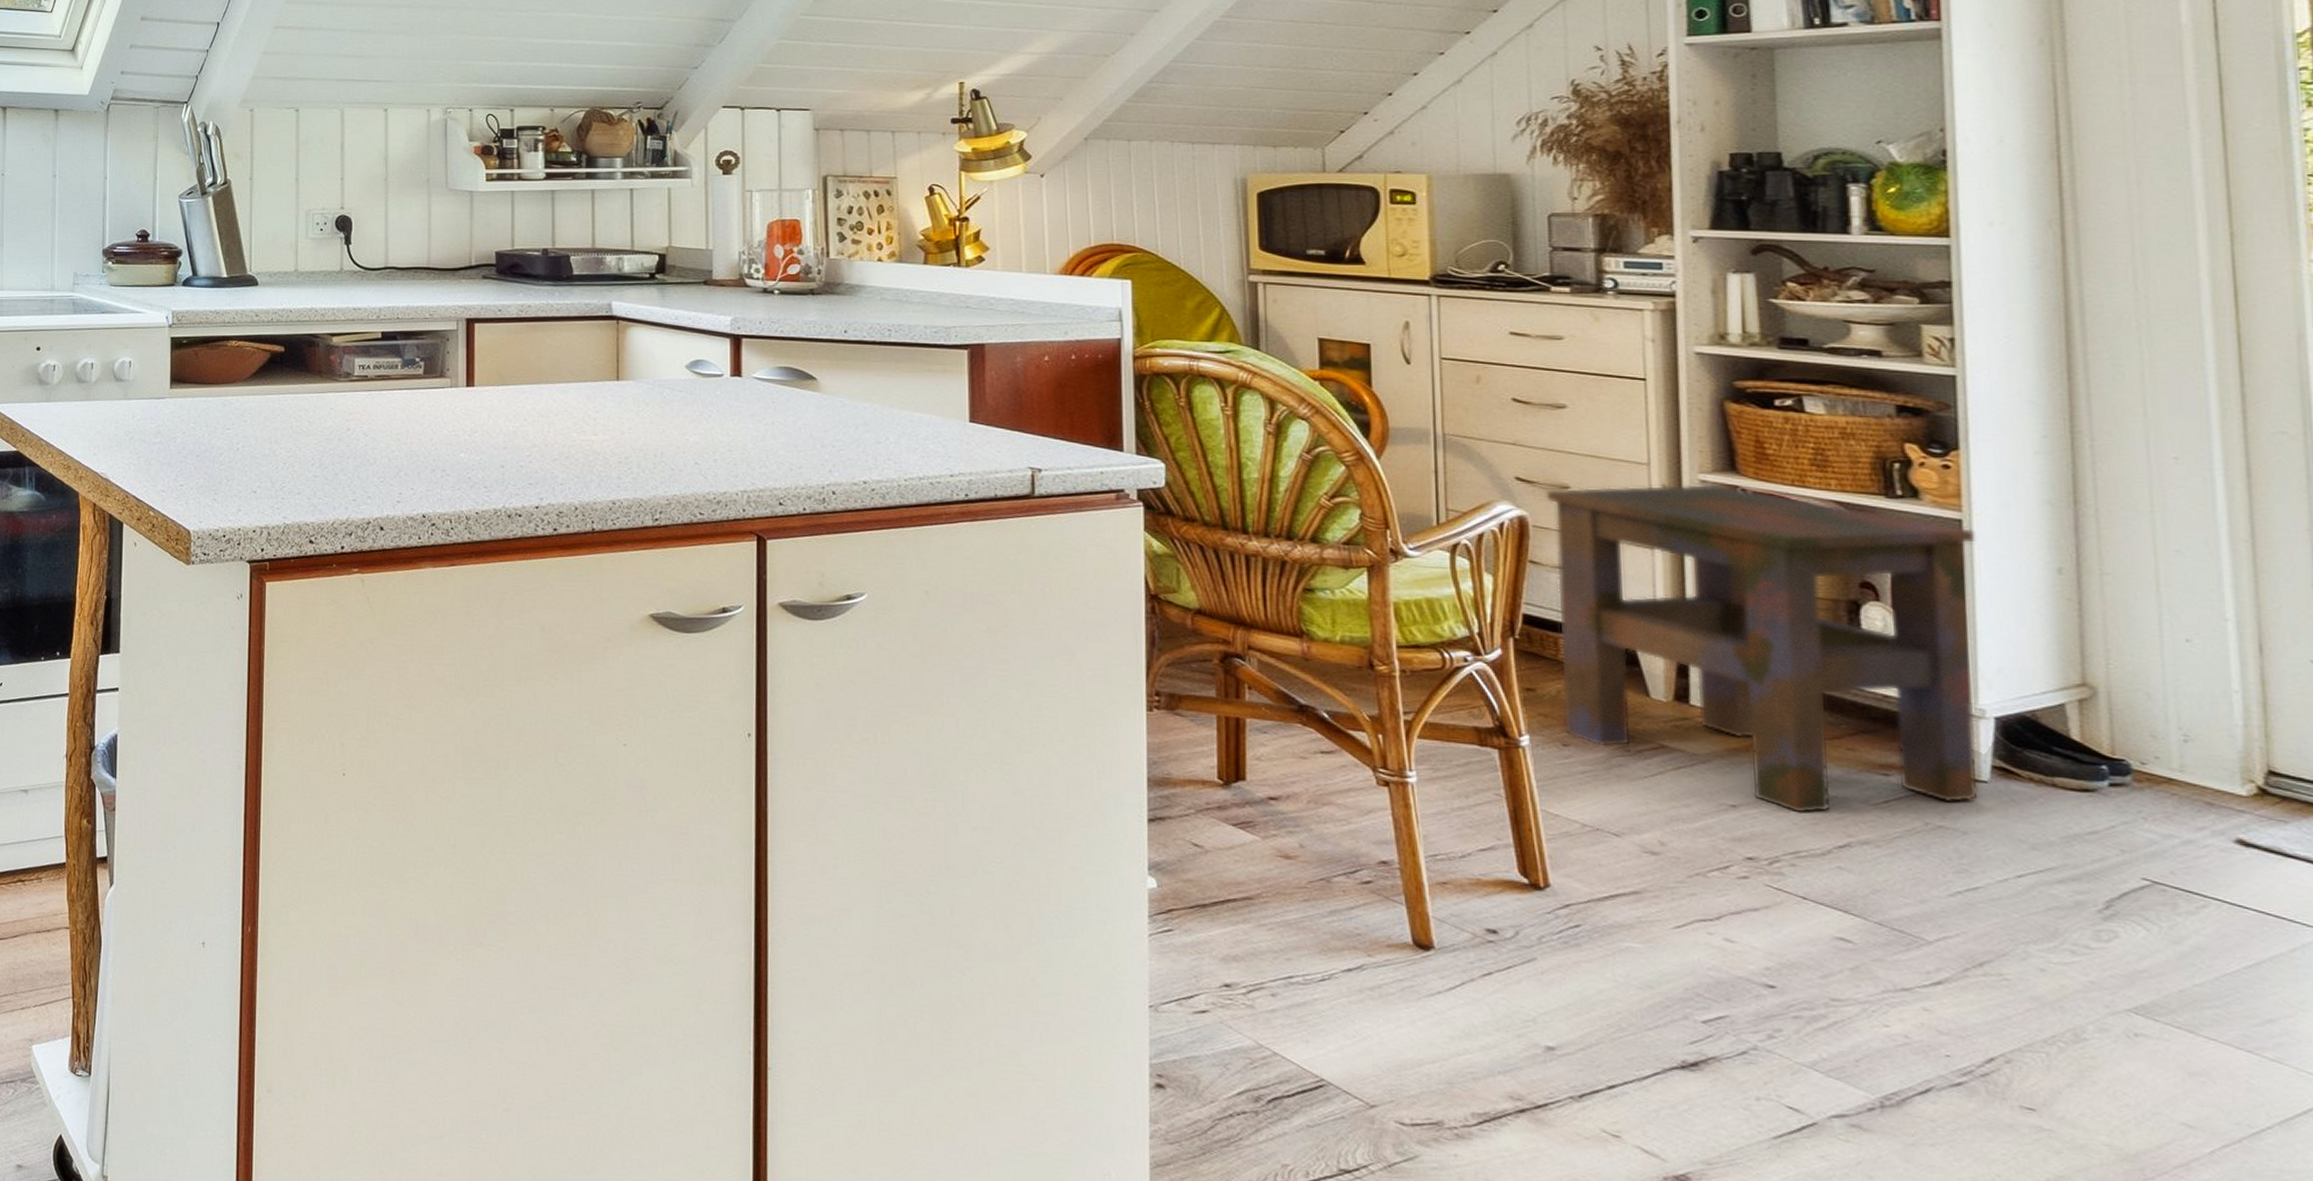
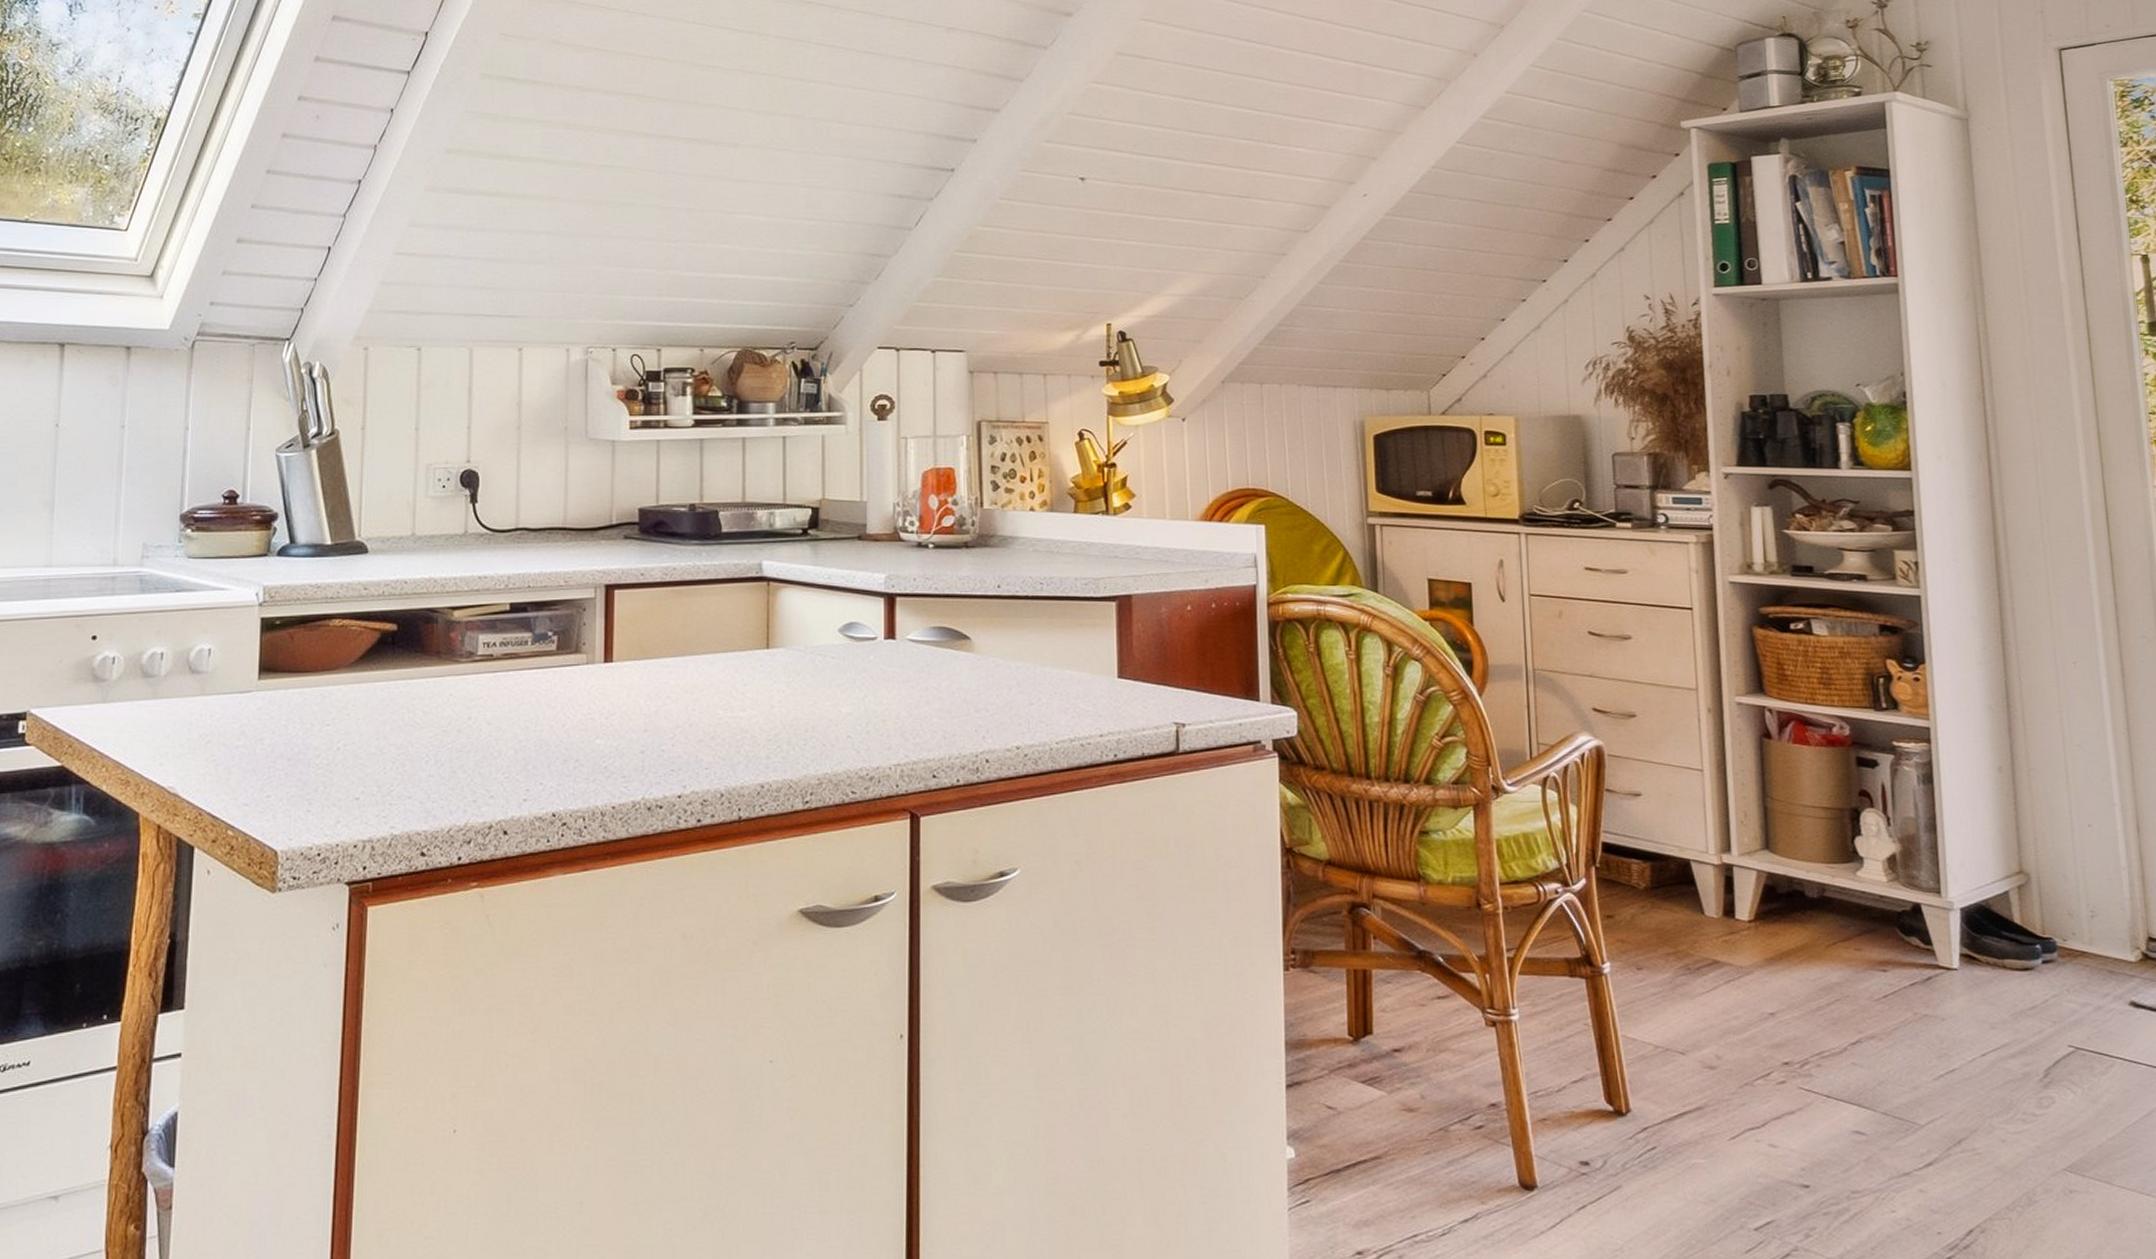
side table: present [1544,483,1980,814] -> none [1616,705,1952,1015]

